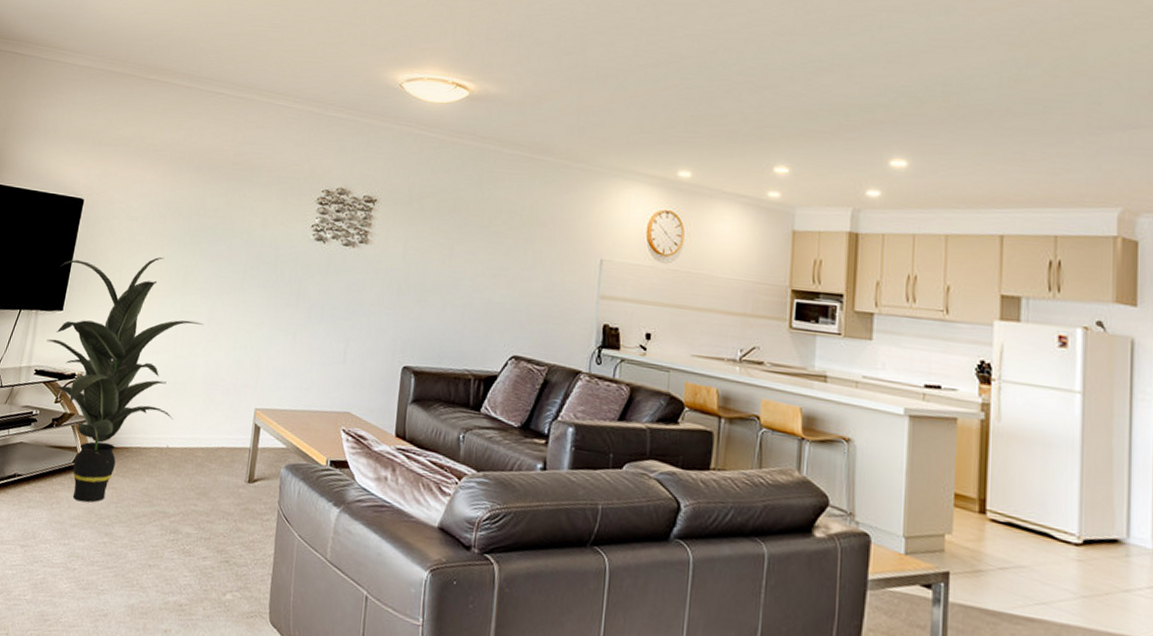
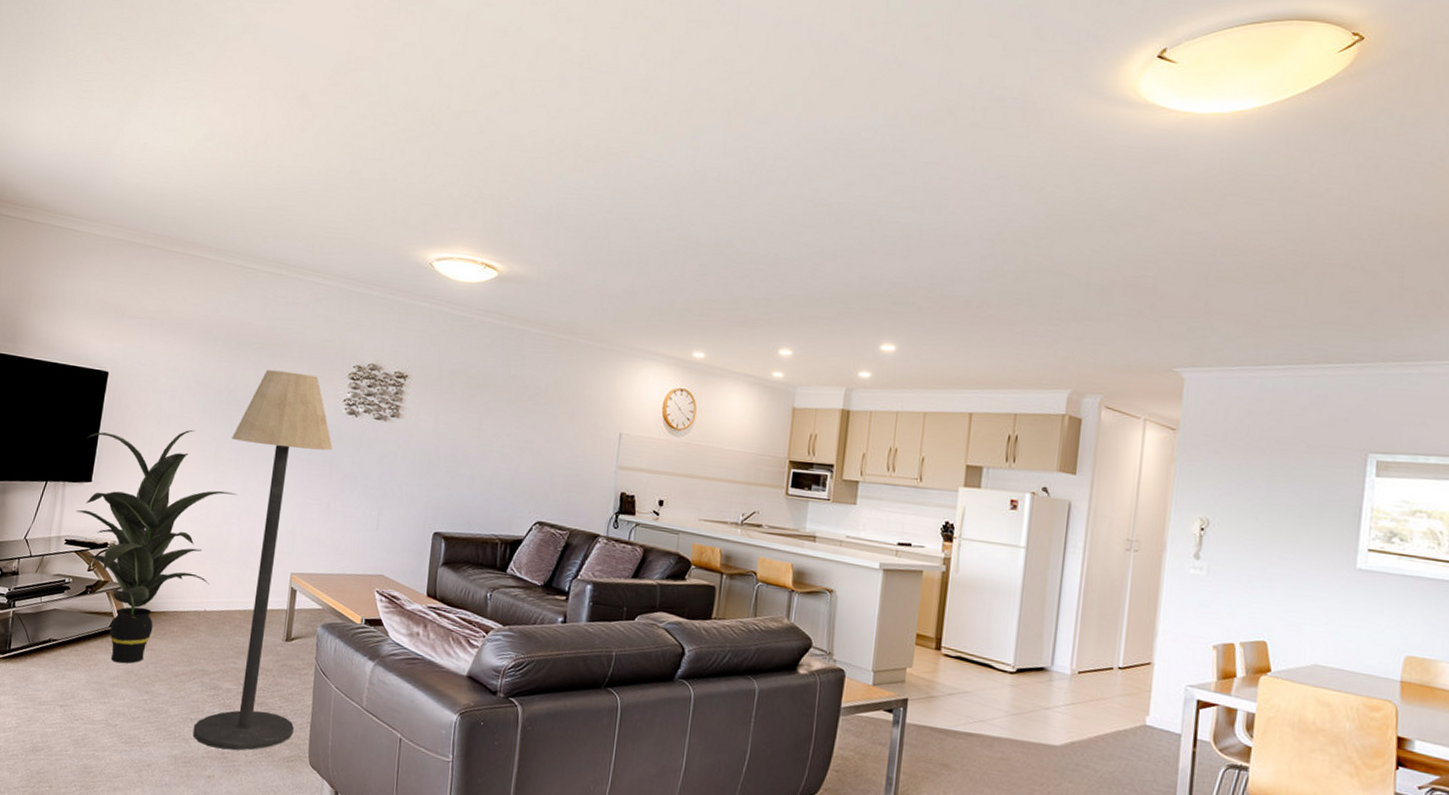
floor lamp: none [150,195,300,603] -> present [193,370,333,751]

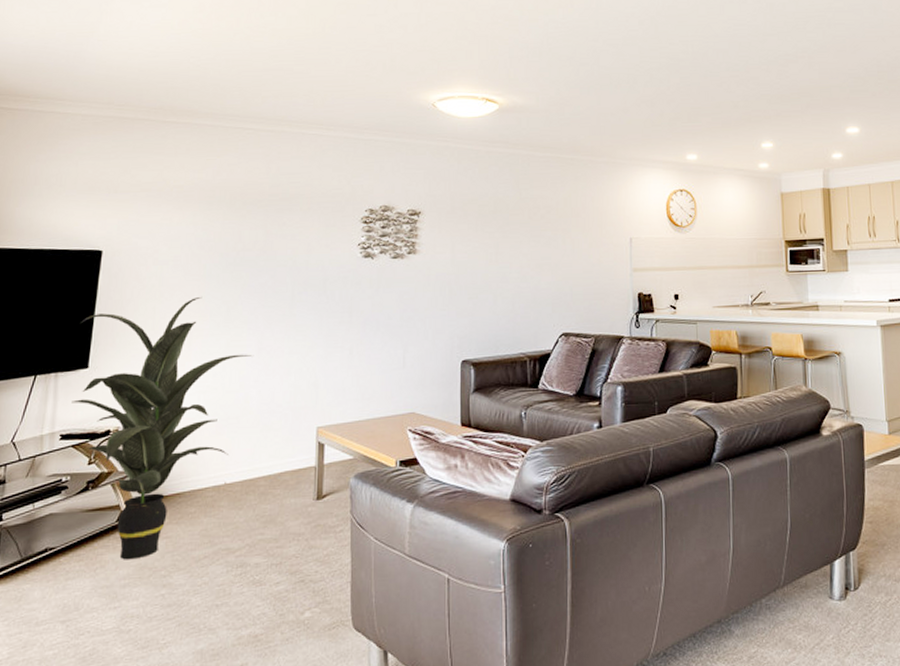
floor lamp: present [193,370,333,751] -> none [220,224,351,632]

